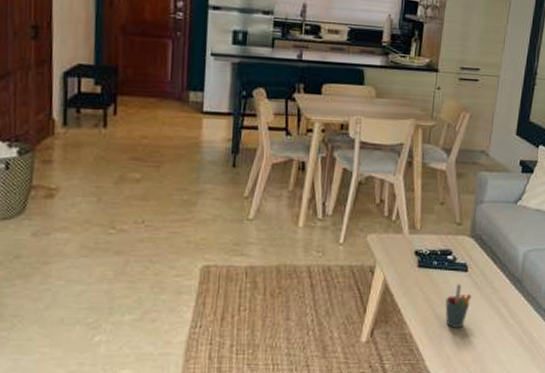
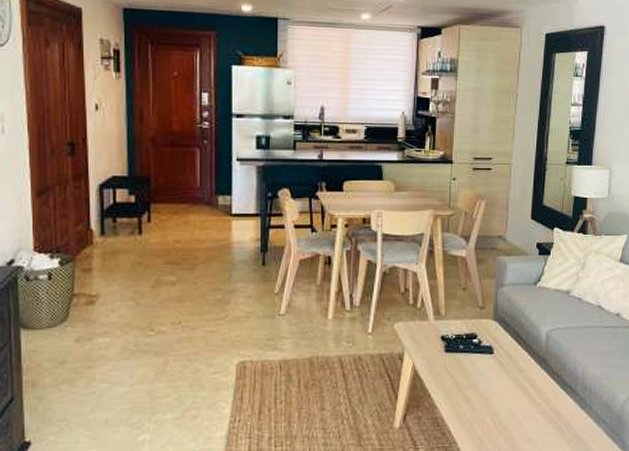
pen holder: present [445,284,472,328] -> none [474,366,499,409]

